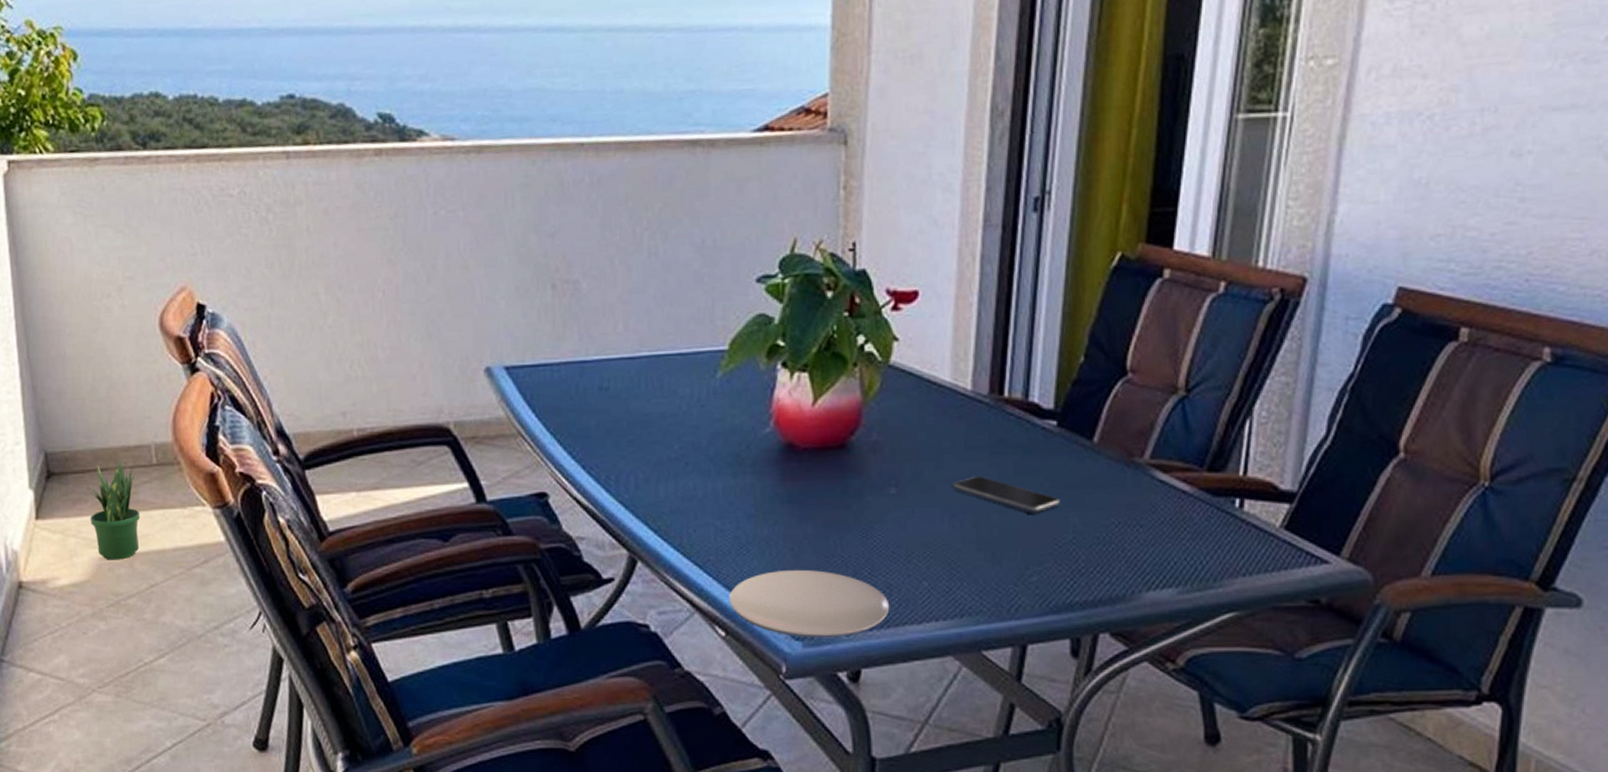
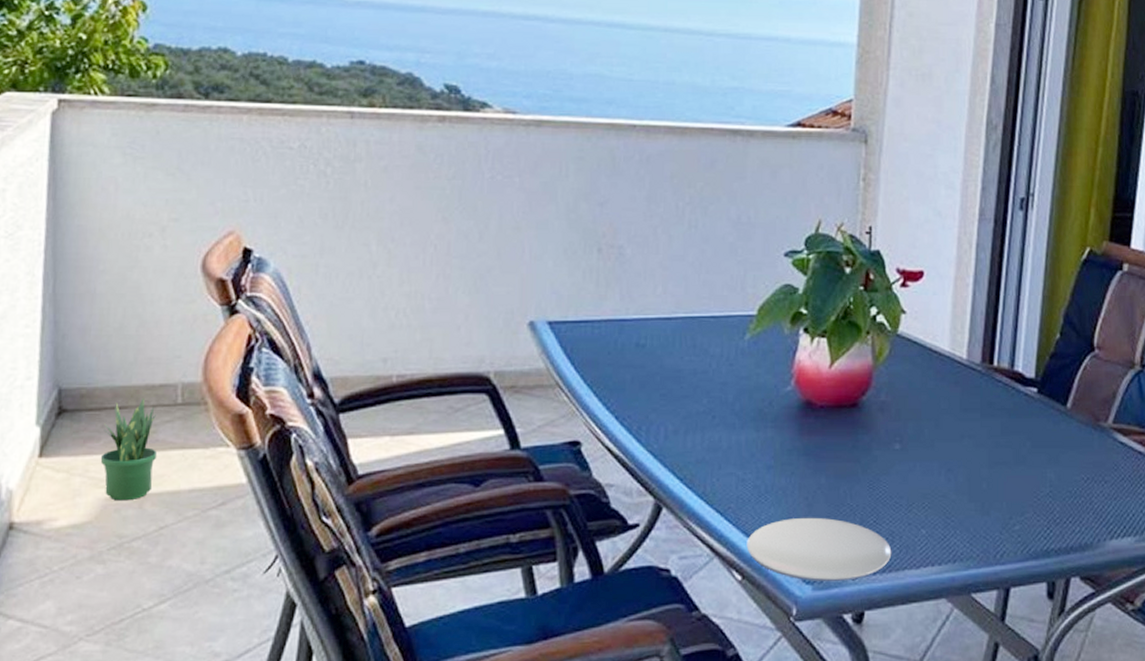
mobile phone: present [952,475,1060,514] -> none [948,434,1039,469]

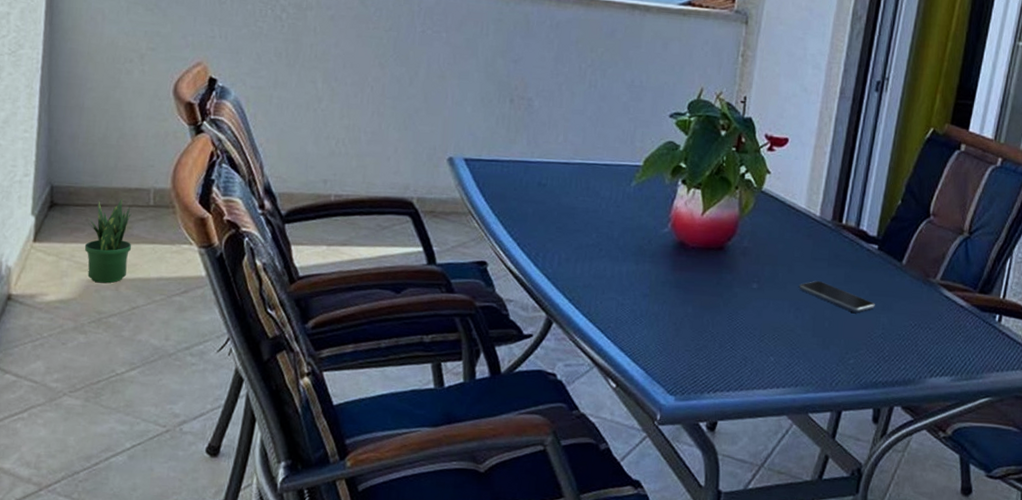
plate: present [746,517,892,582] -> none [622,339,744,395]
mobile phone: none [948,434,1039,469] -> present [799,280,875,313]

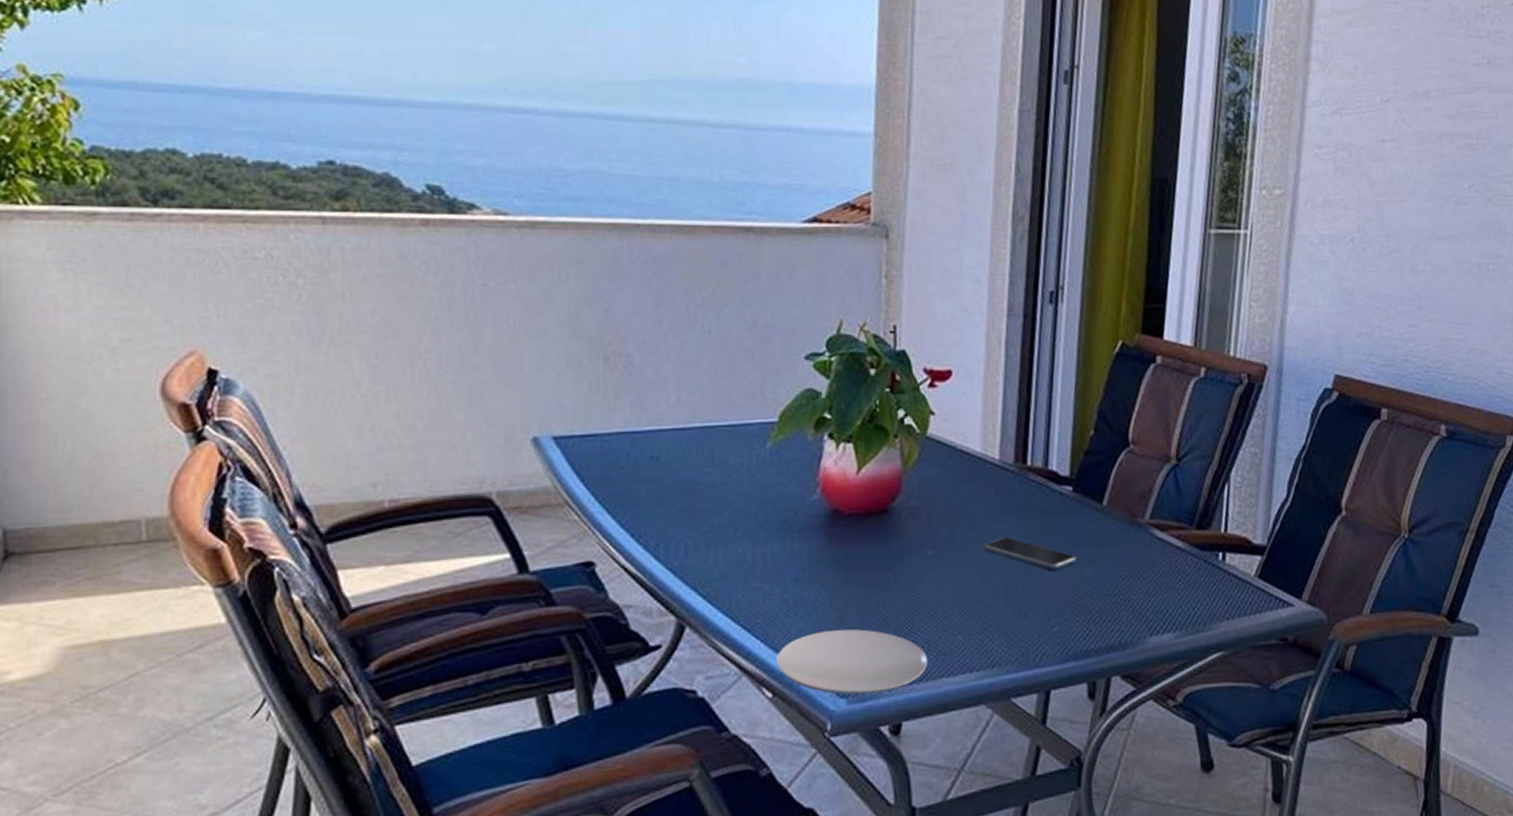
planter: present [84,198,132,283] -> none [56,536,122,649]
plate: none [622,339,744,395] -> present [776,629,928,695]

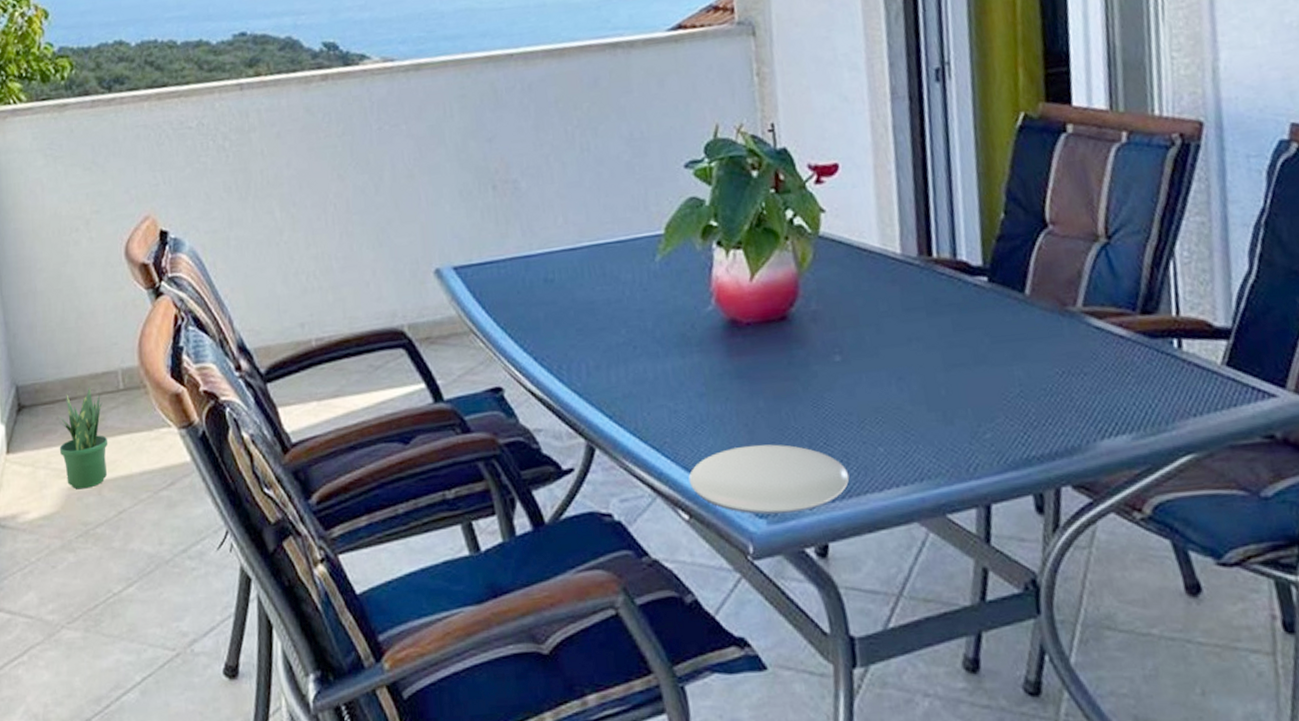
planter: none [56,536,122,649] -> present [58,386,109,489]
mobile phone: present [983,536,1076,570] -> none [894,336,1003,371]

